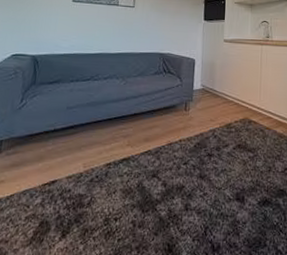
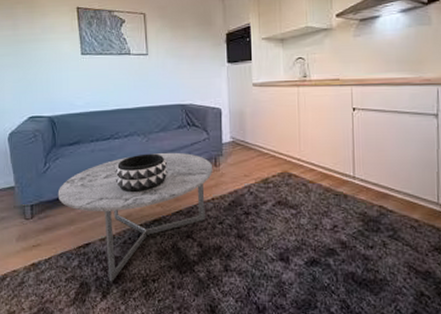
coffee table: none [30,95,183,221] -> present [57,152,213,282]
decorative bowl: none [90,95,142,132] -> present [115,153,168,193]

